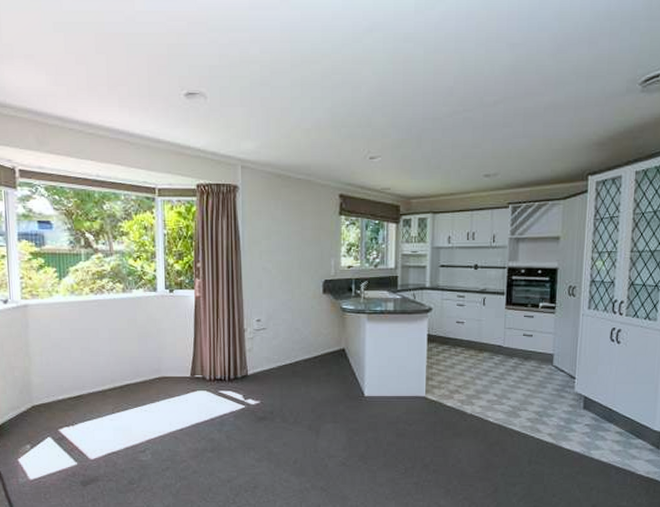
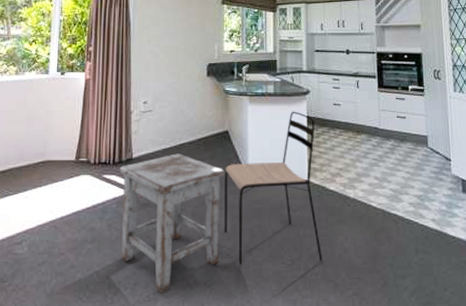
stool: none [235,371,342,496] -> present [119,153,226,294]
dining chair: none [341,329,436,472] -> present [225,111,323,265]

